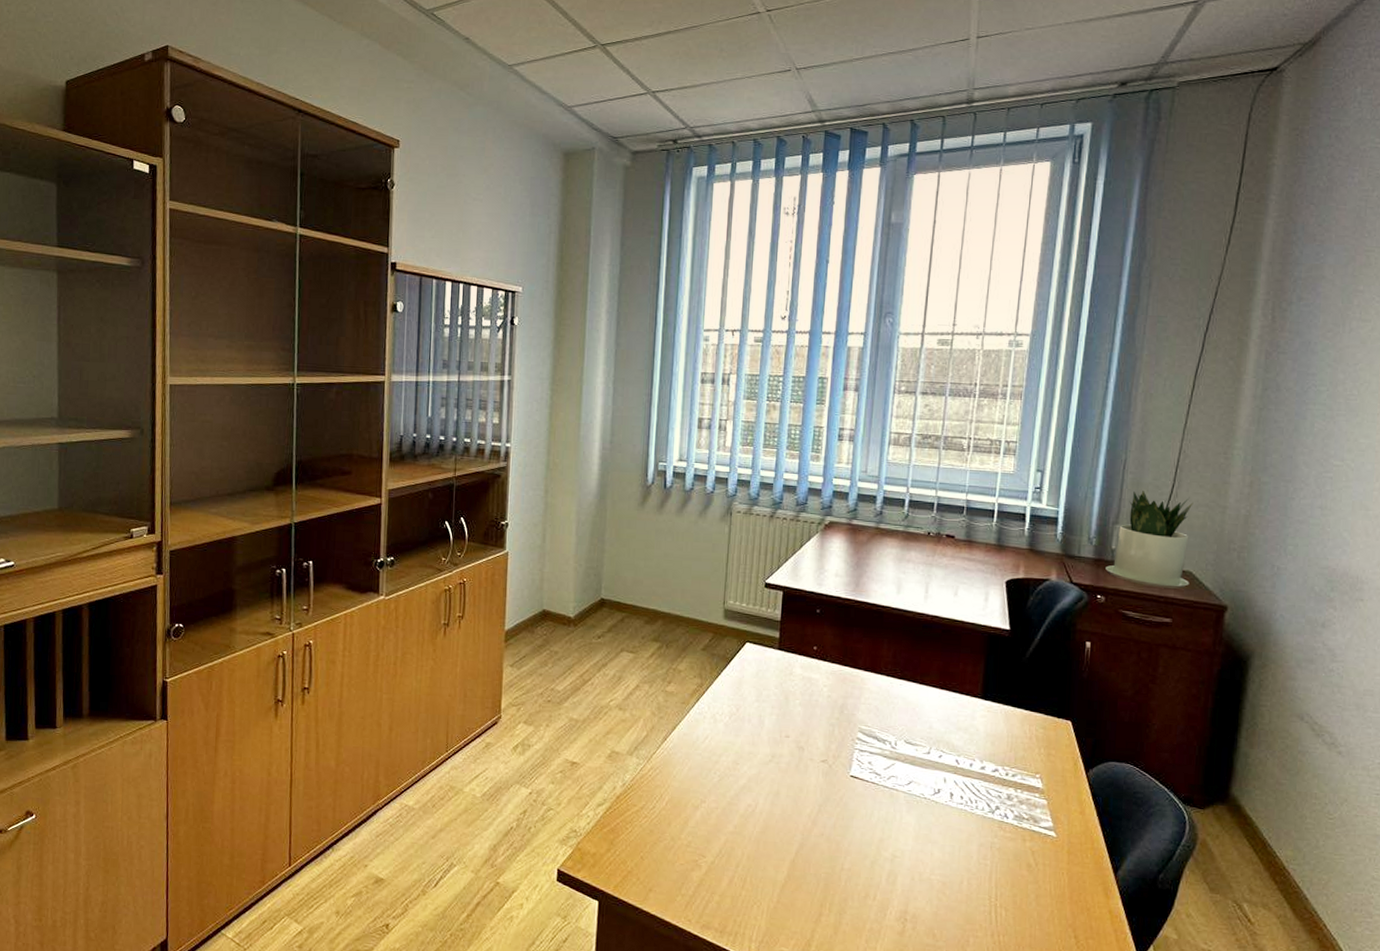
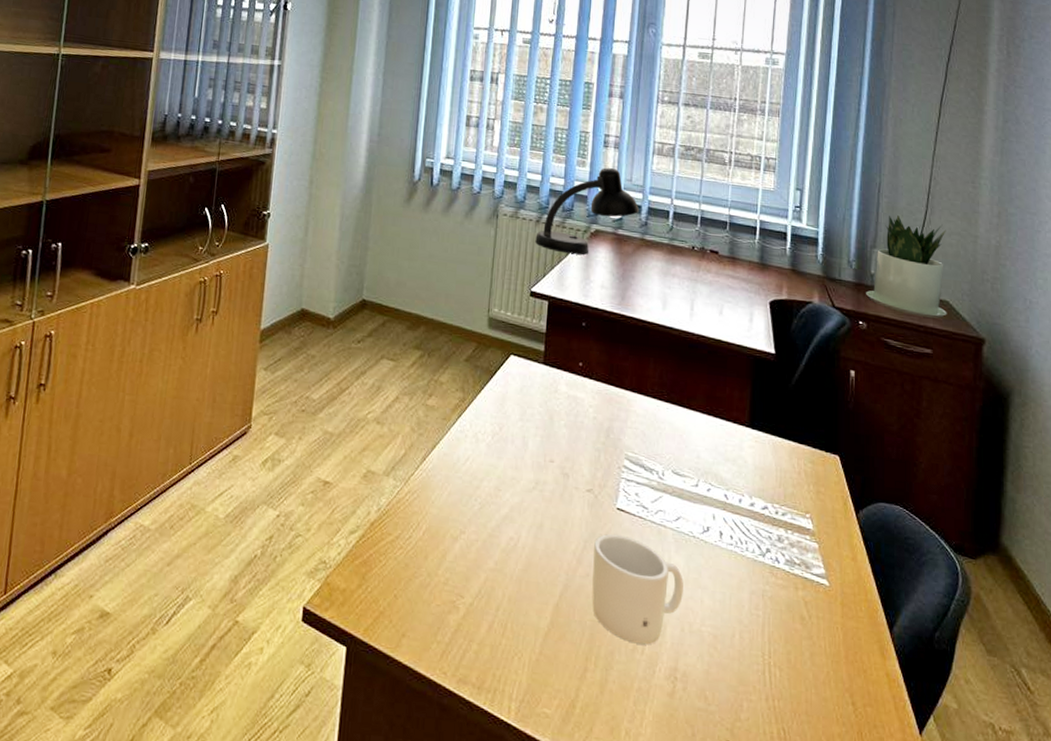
desk lamp: none [769,460,875,547] -> present [535,167,640,255]
mug: none [826,798,914,892] -> present [592,533,683,645]

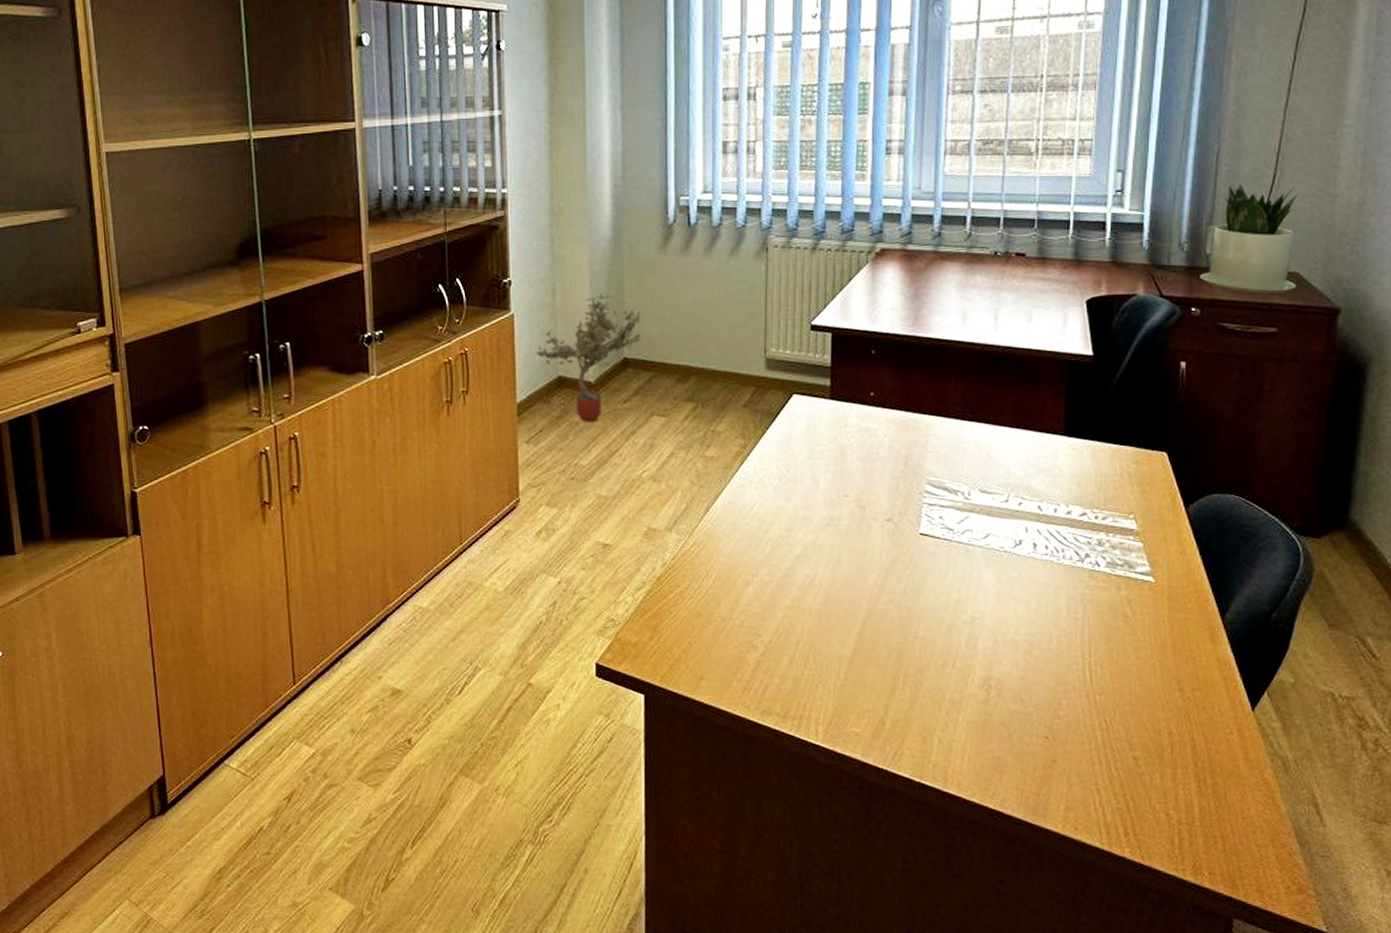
potted tree: none [283,236,382,358] -> present [535,294,641,422]
desk lamp: present [535,167,640,255] -> none [812,176,931,279]
mug: present [592,533,683,645] -> none [897,558,995,659]

